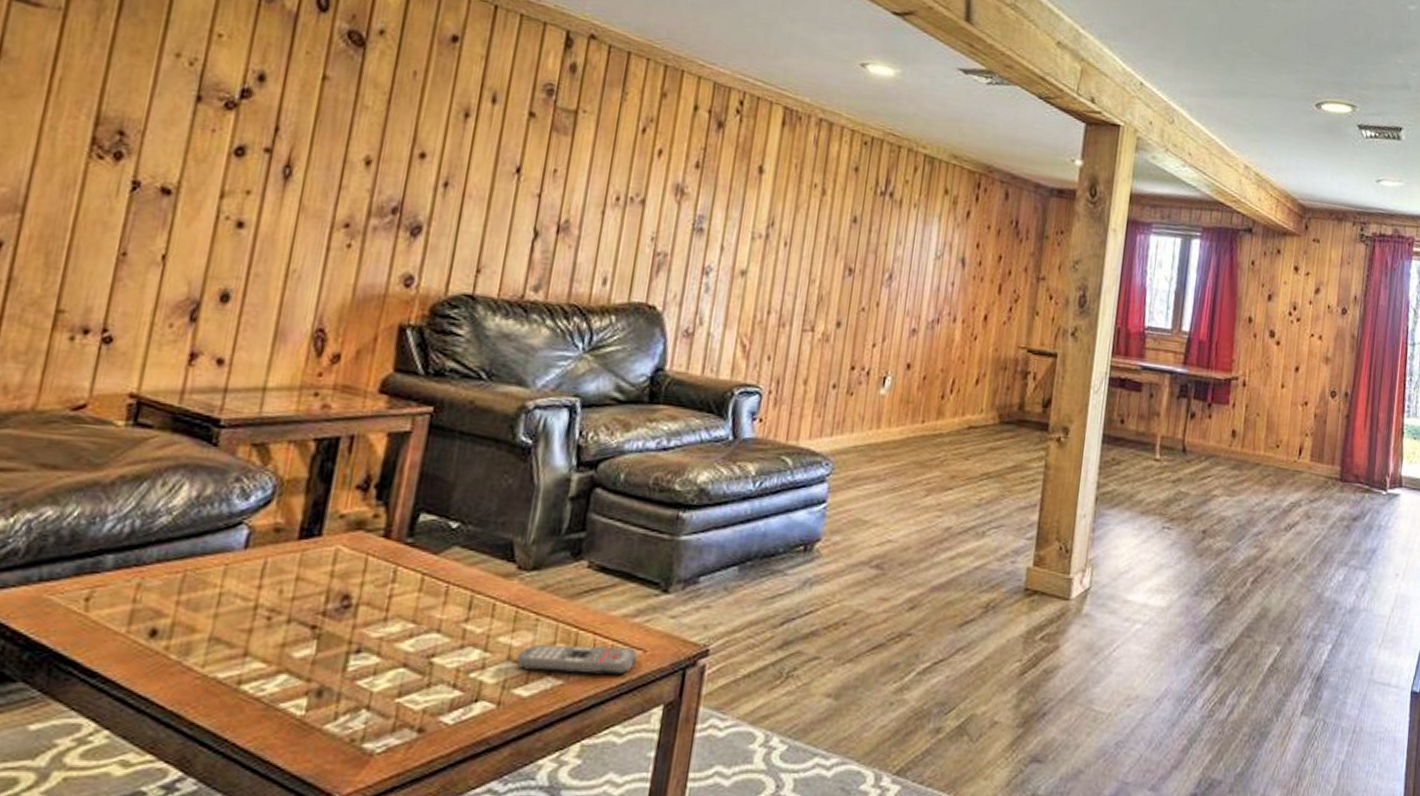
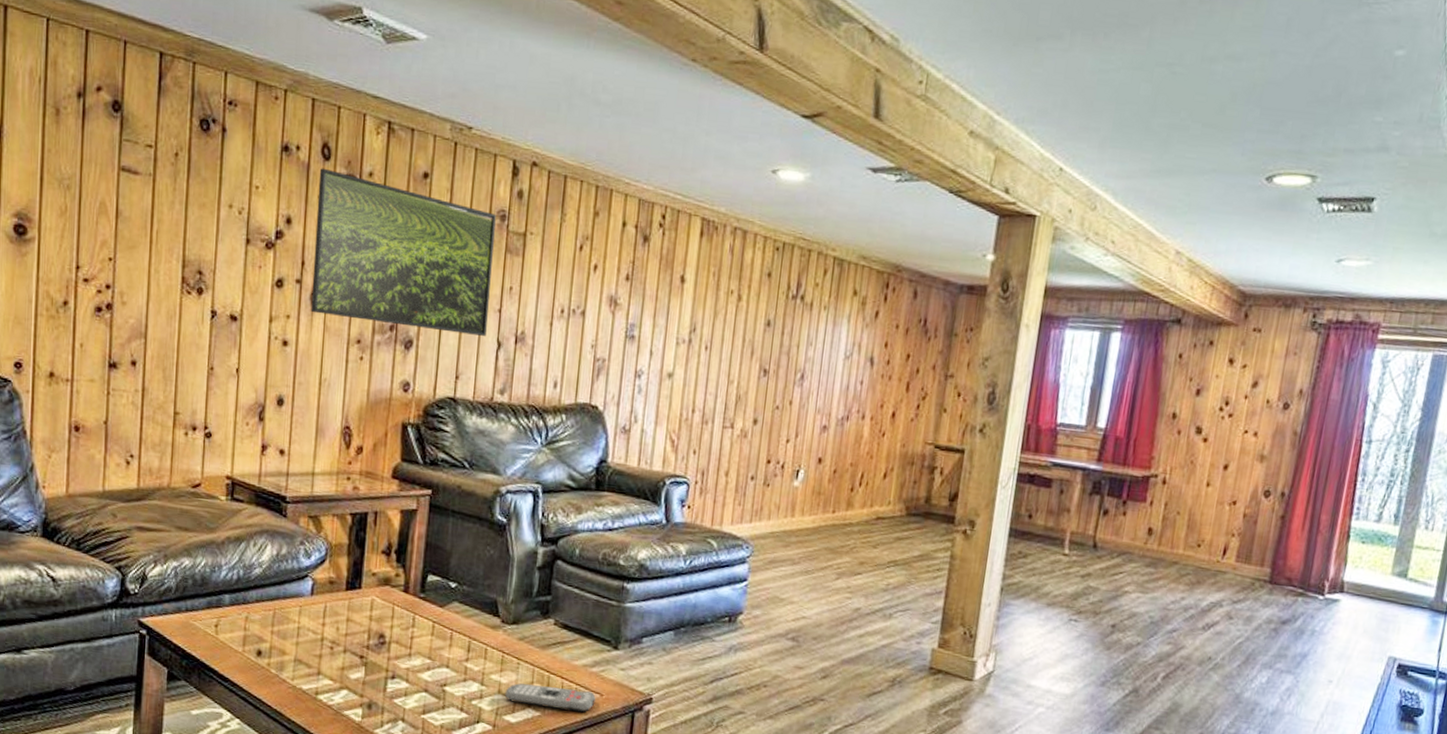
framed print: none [282,20,542,224] -> present [310,168,496,336]

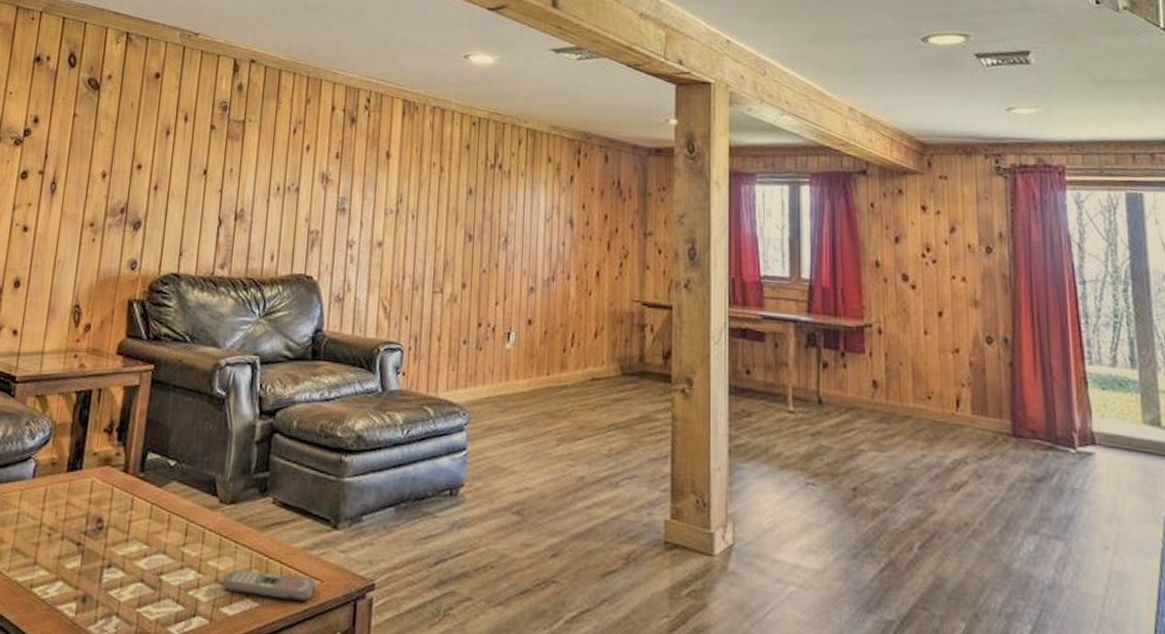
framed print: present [310,168,496,336] -> none [50,74,219,215]

